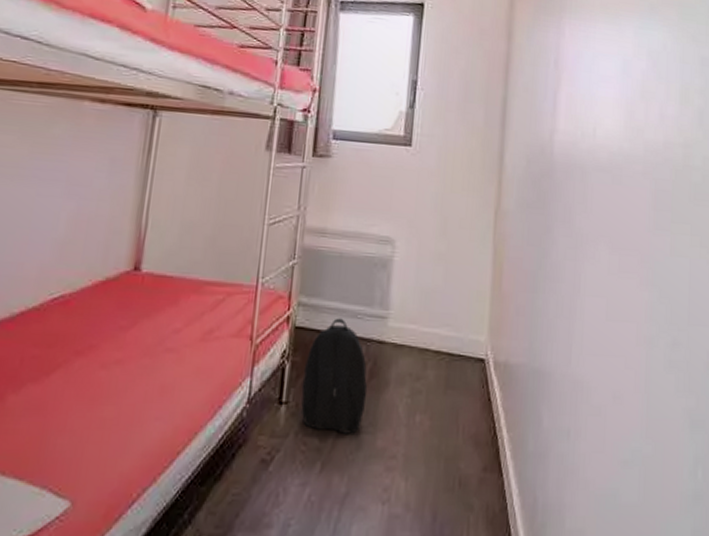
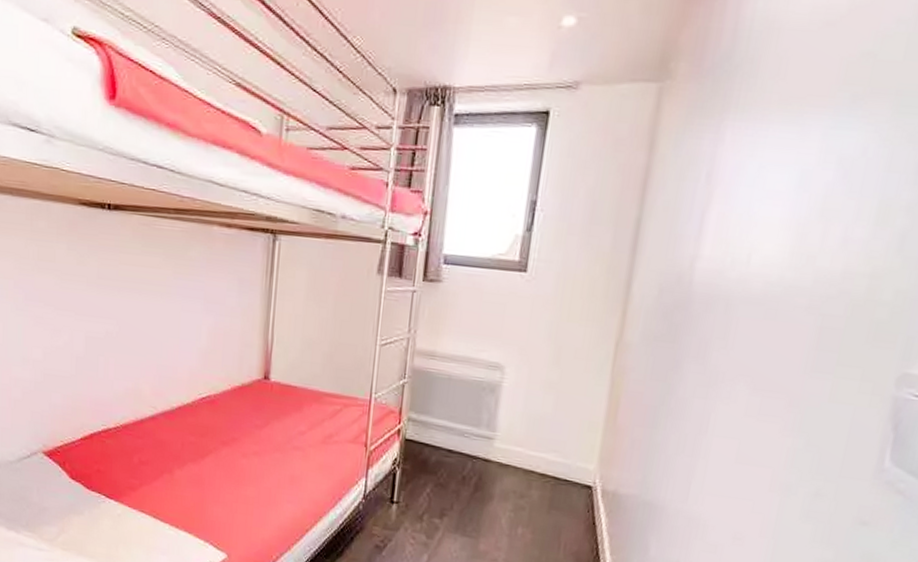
backpack: present [301,318,368,434] -> none [410,435,473,536]

